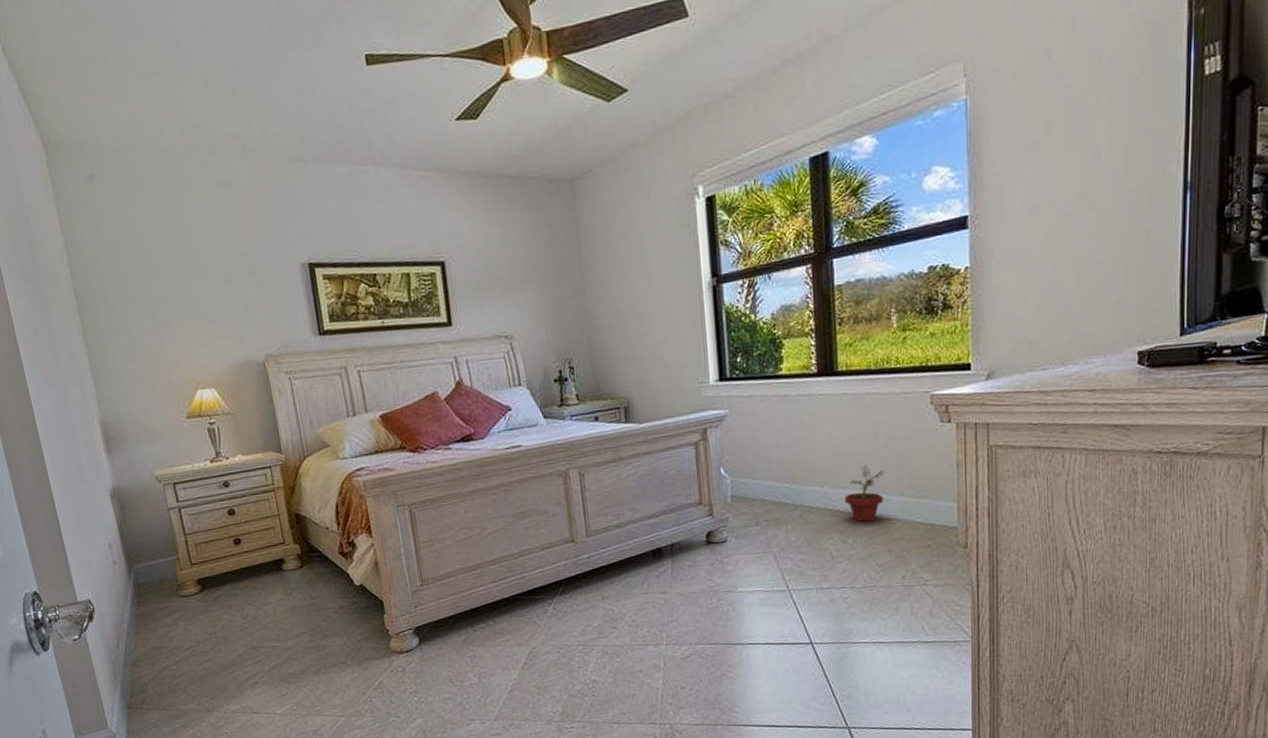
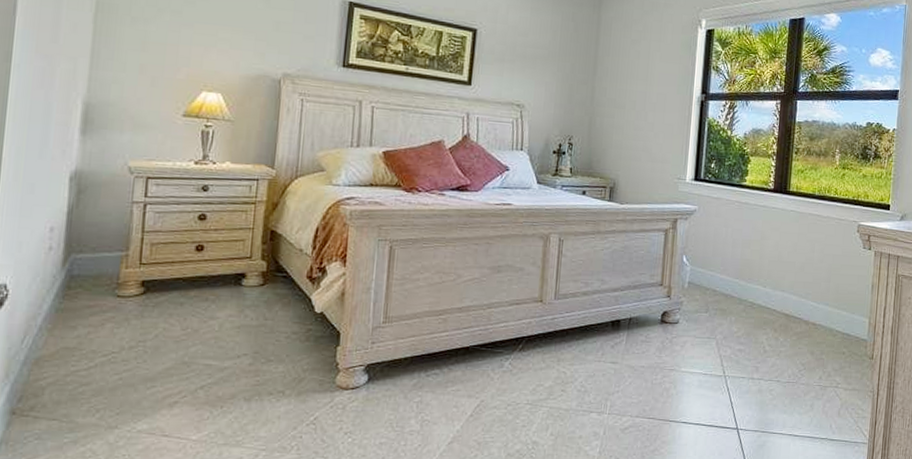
potted plant: present [844,465,885,522] -> none [781,274,816,324]

